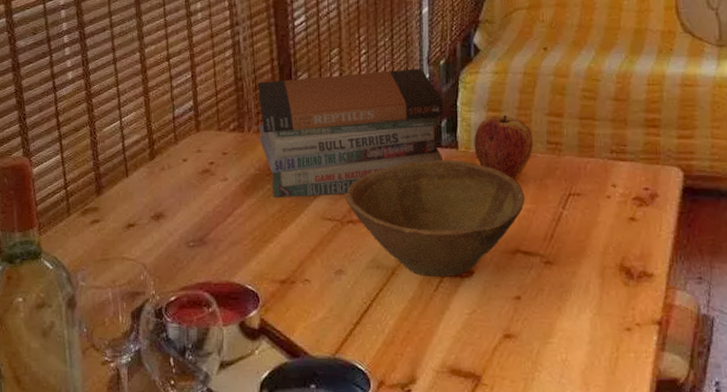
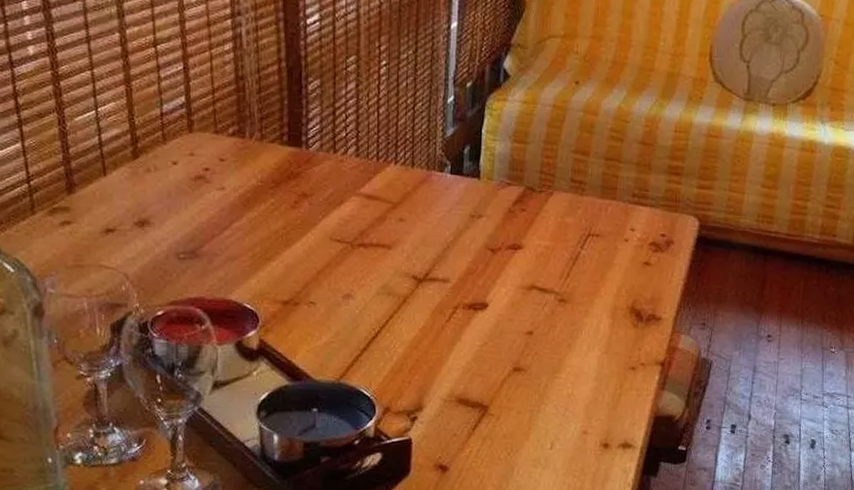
book stack: present [257,68,444,197] -> none [261,83,468,216]
bowl: present [346,159,525,277] -> none [358,187,545,308]
apple: present [474,114,533,179] -> none [496,147,557,214]

